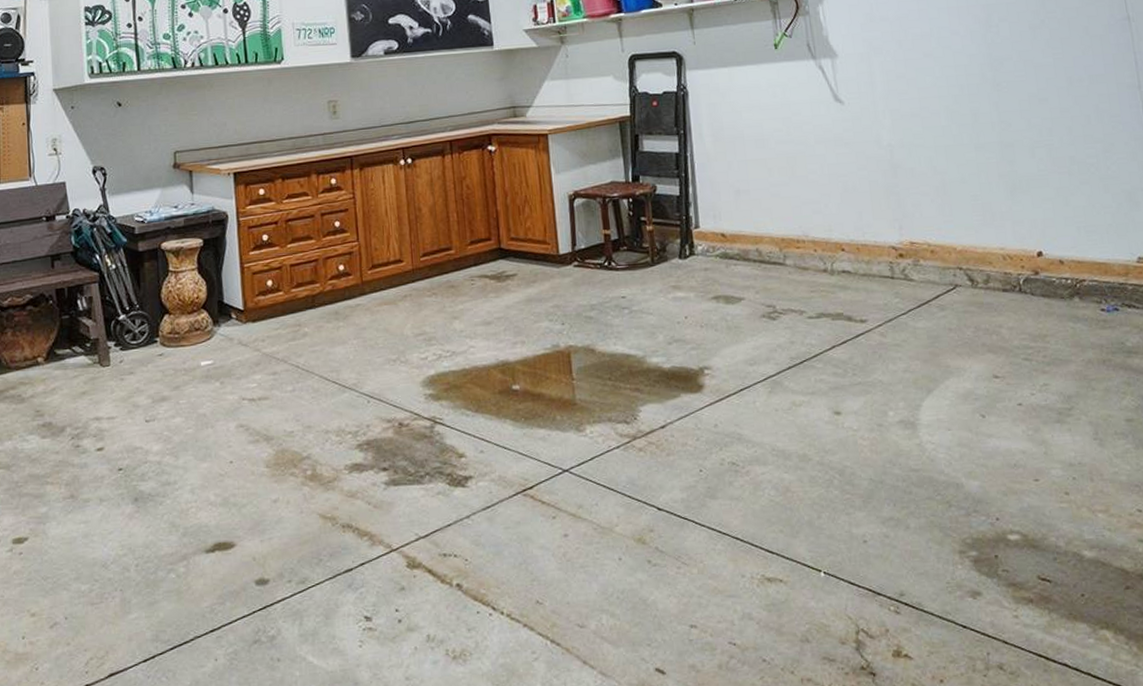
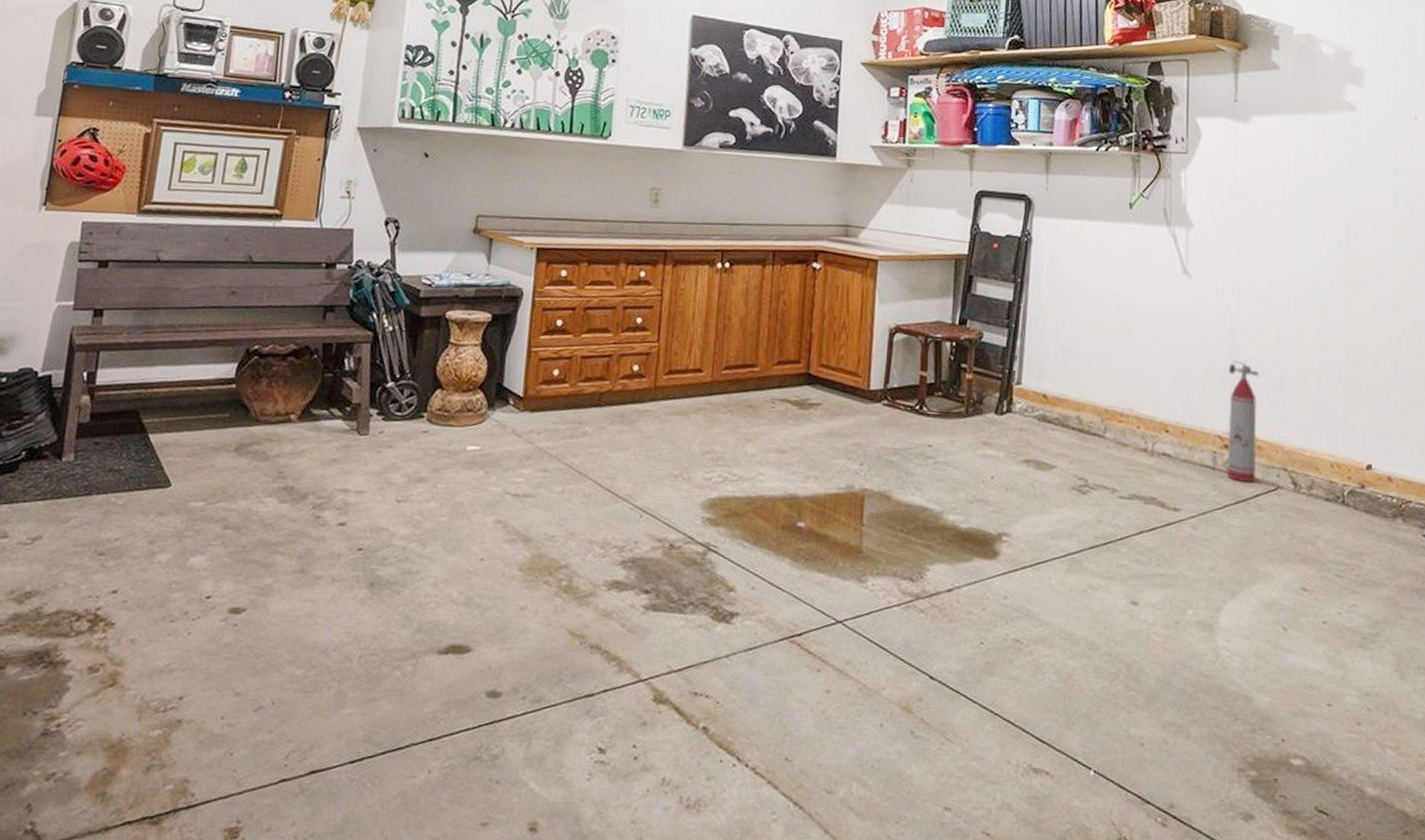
fire extinguisher: none [892,174,934,287] -> present [1227,361,1260,483]

